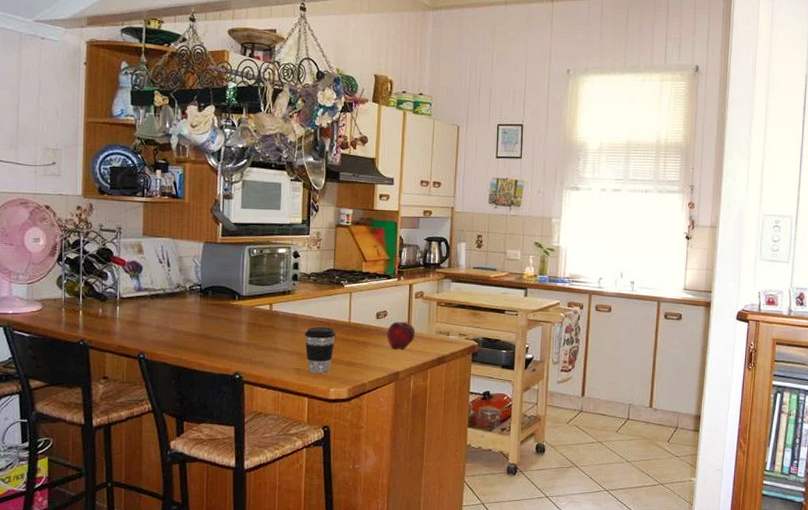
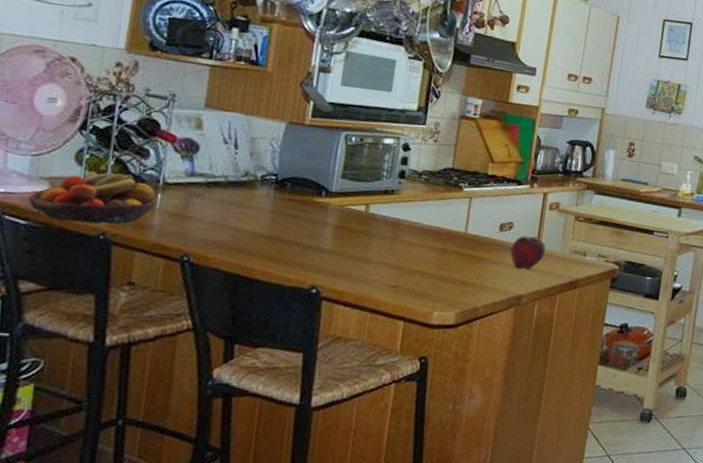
fruit bowl: none [29,293,116,332] -> present [29,171,156,223]
coffee cup: present [305,327,336,373] -> none [406,236,448,292]

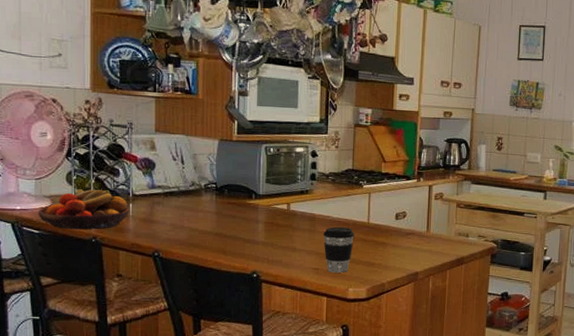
coffee cup: none [406,236,448,292] -> present [323,227,355,273]
fruit: present [510,236,546,269] -> none [406,222,435,250]

